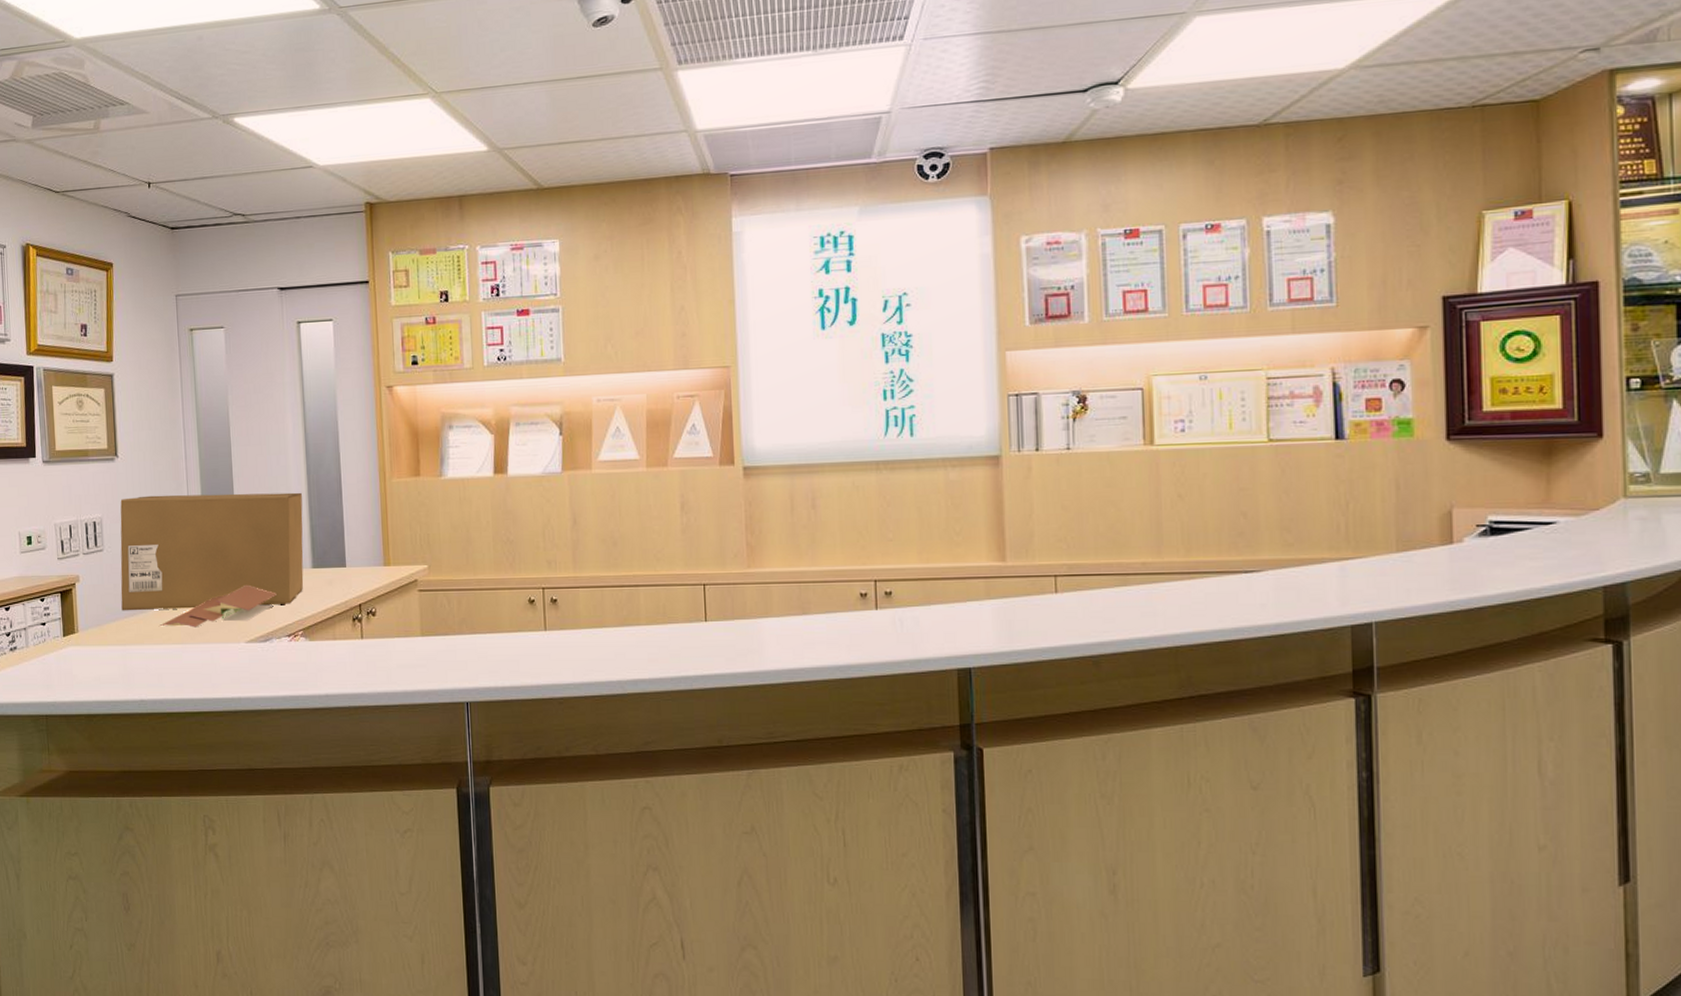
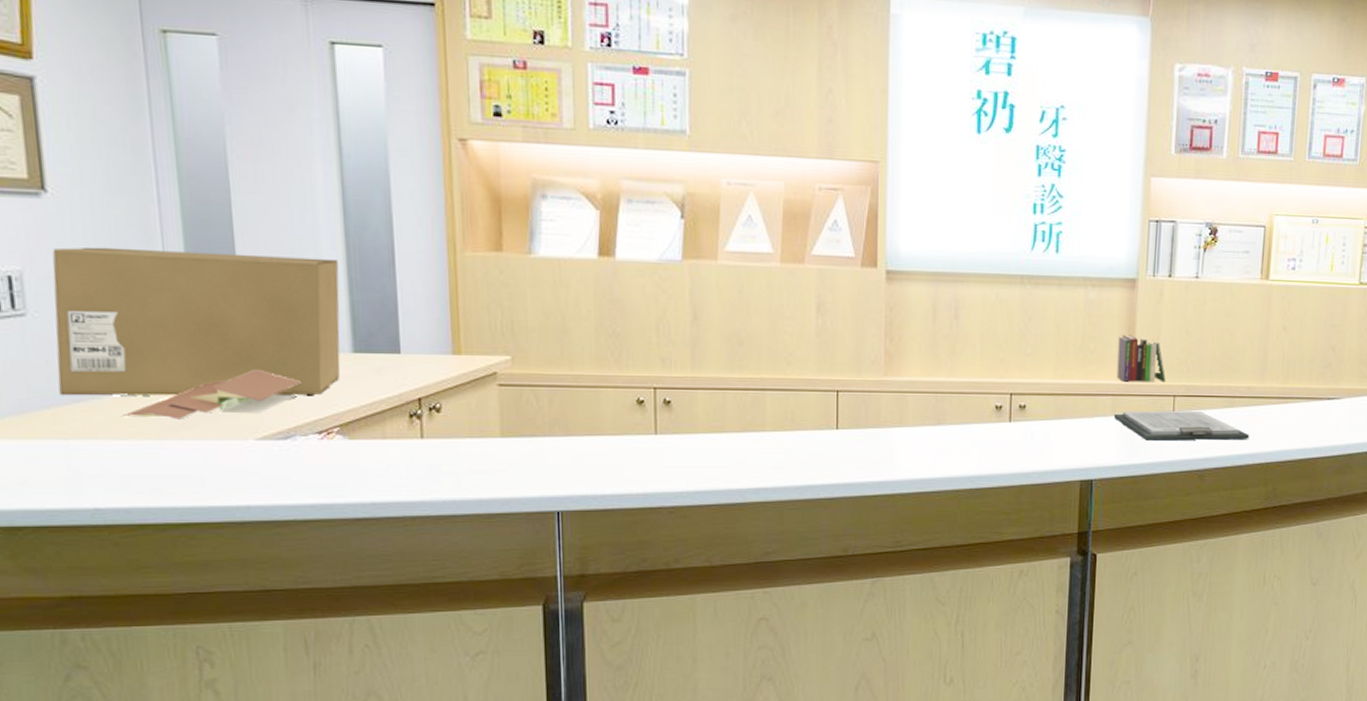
books: none [986,514,1044,565] -> present [1117,335,1166,383]
clipboard: none [988,592,1150,625] -> present [1113,411,1250,441]

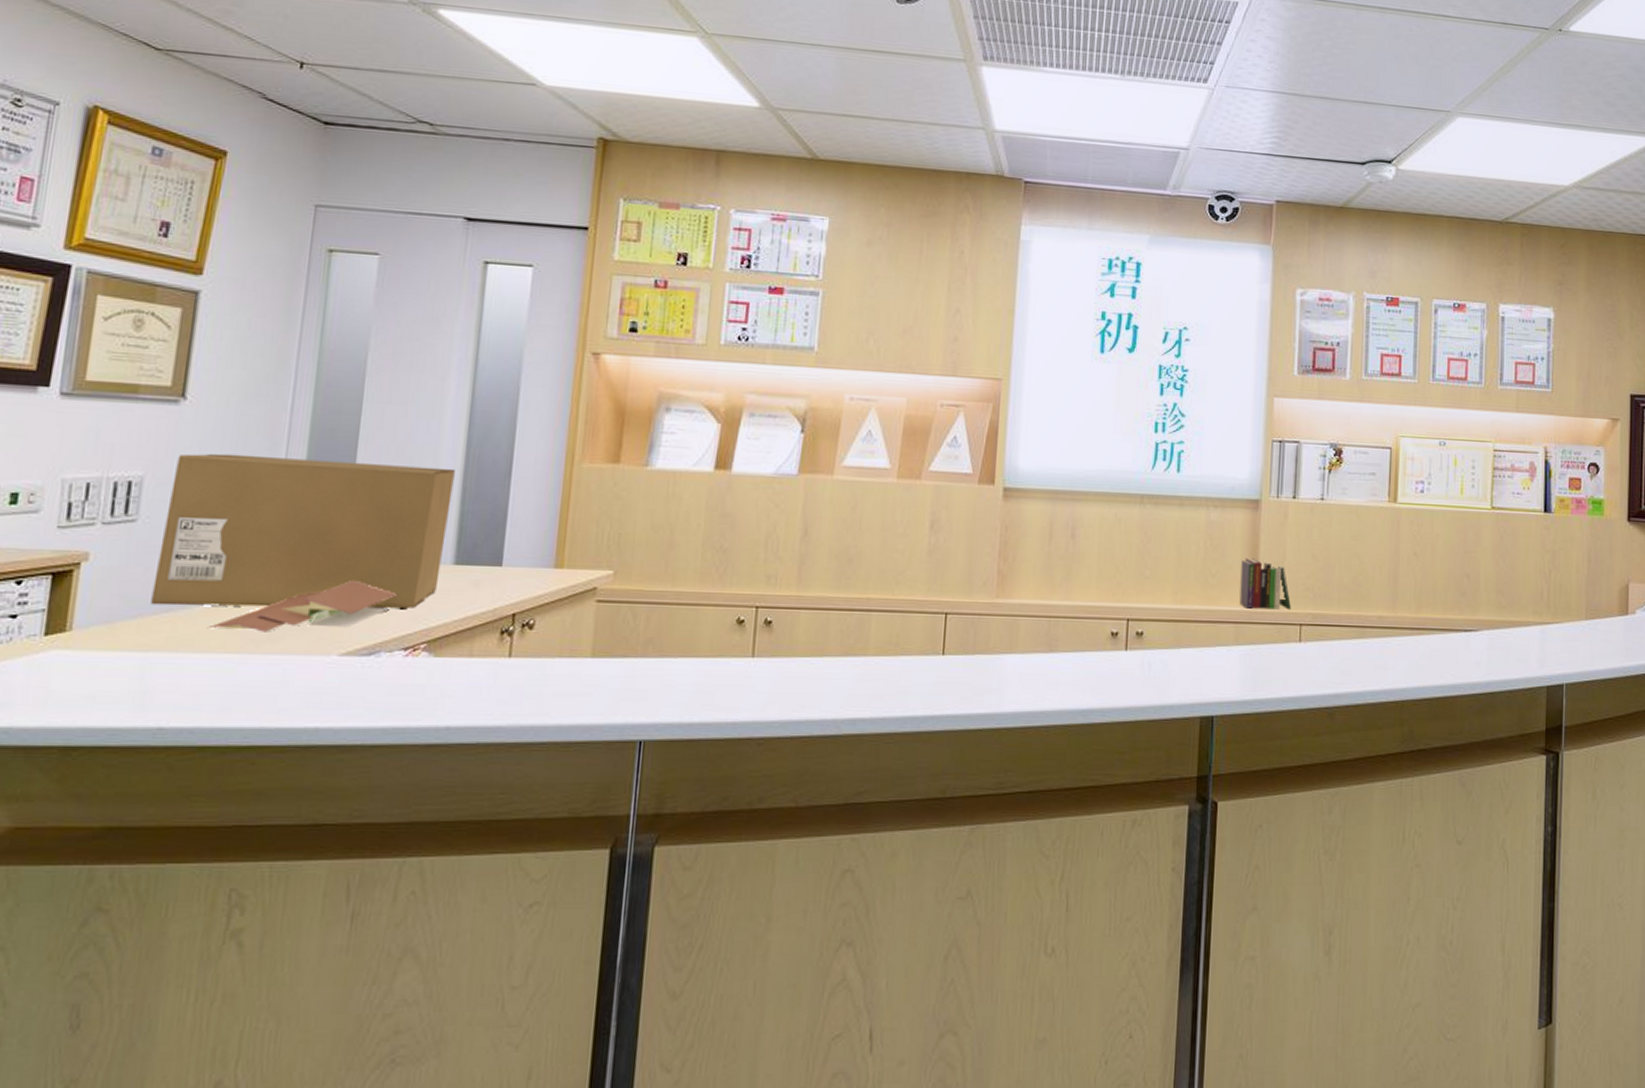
clipboard: present [1113,411,1250,441] -> none [1236,640,1382,674]

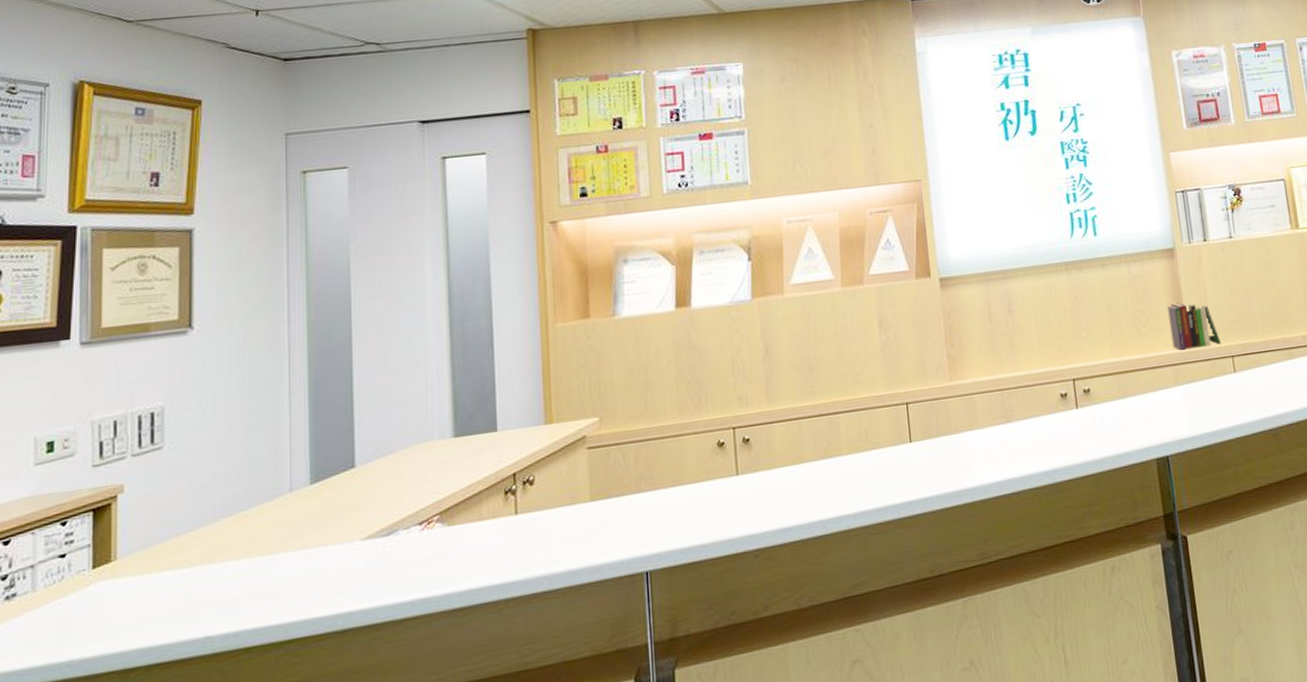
box: present [151,453,455,609] -> none [185,349,443,523]
papers: present [208,580,397,632] -> none [239,467,405,537]

